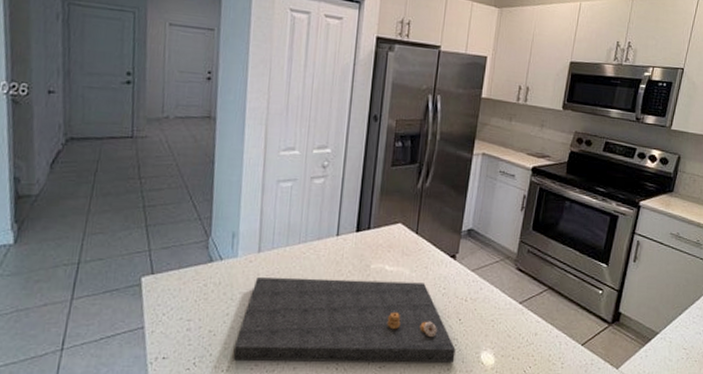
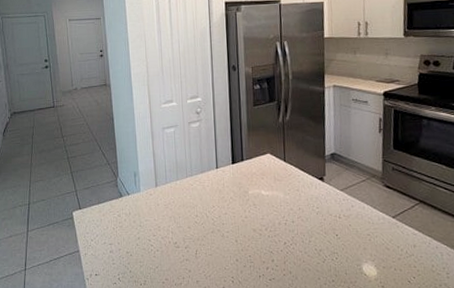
cutting board: present [232,277,456,363] -> none [147,204,338,277]

